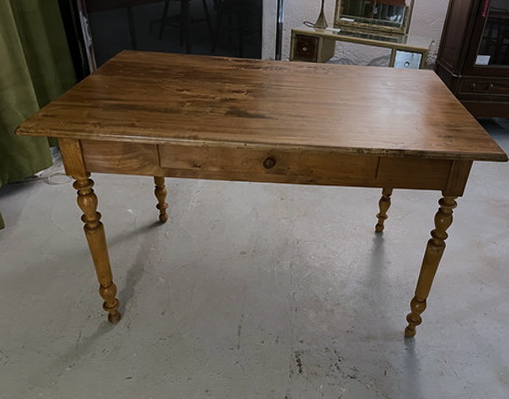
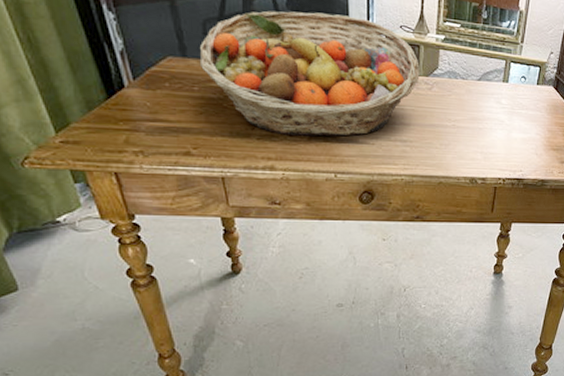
fruit basket: none [146,12,318,113] -> present [199,10,420,137]

